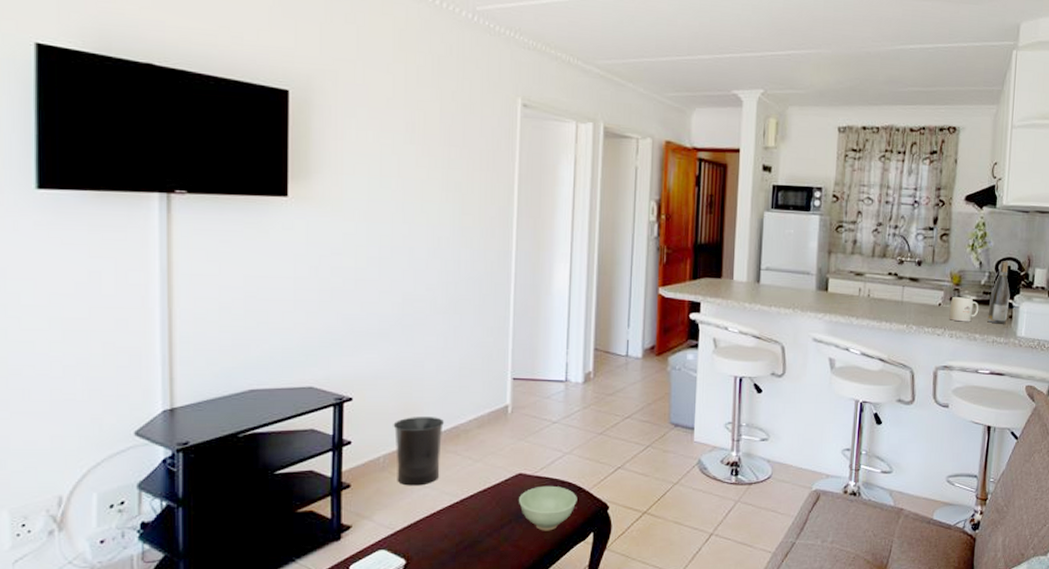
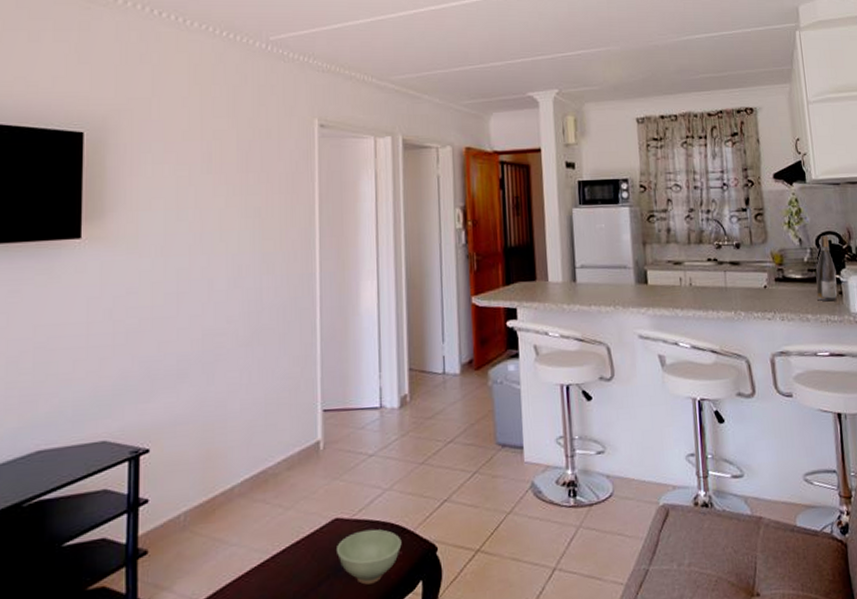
waste bin: present [393,417,445,486] -> none [194,462,251,546]
mug: present [949,296,979,322] -> none [776,276,807,303]

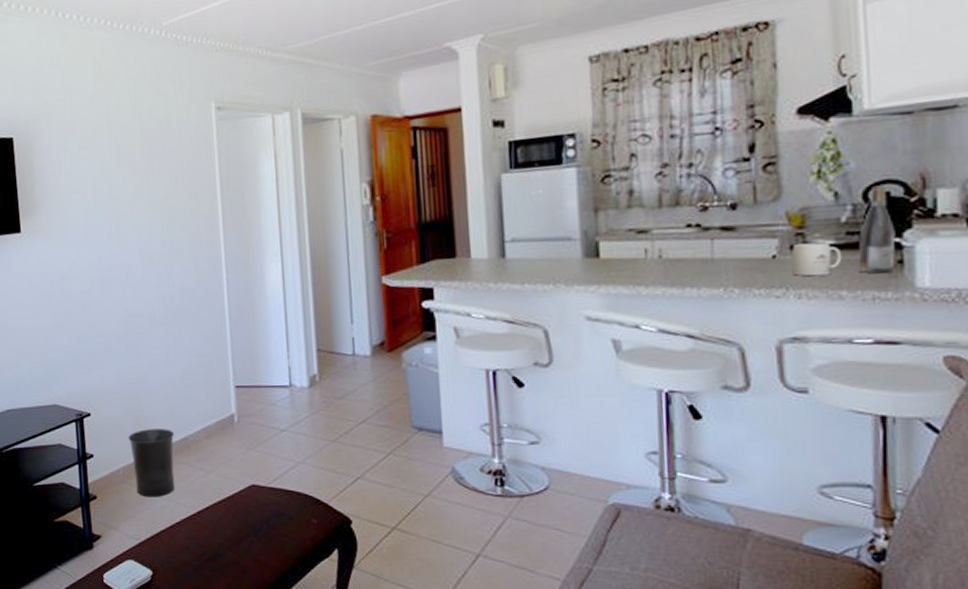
waste bin: none [194,462,251,546] -> present [128,429,175,497]
bowl: present [337,529,402,585] -> none [255,497,316,546]
mug: none [776,276,807,303] -> present [791,242,842,277]

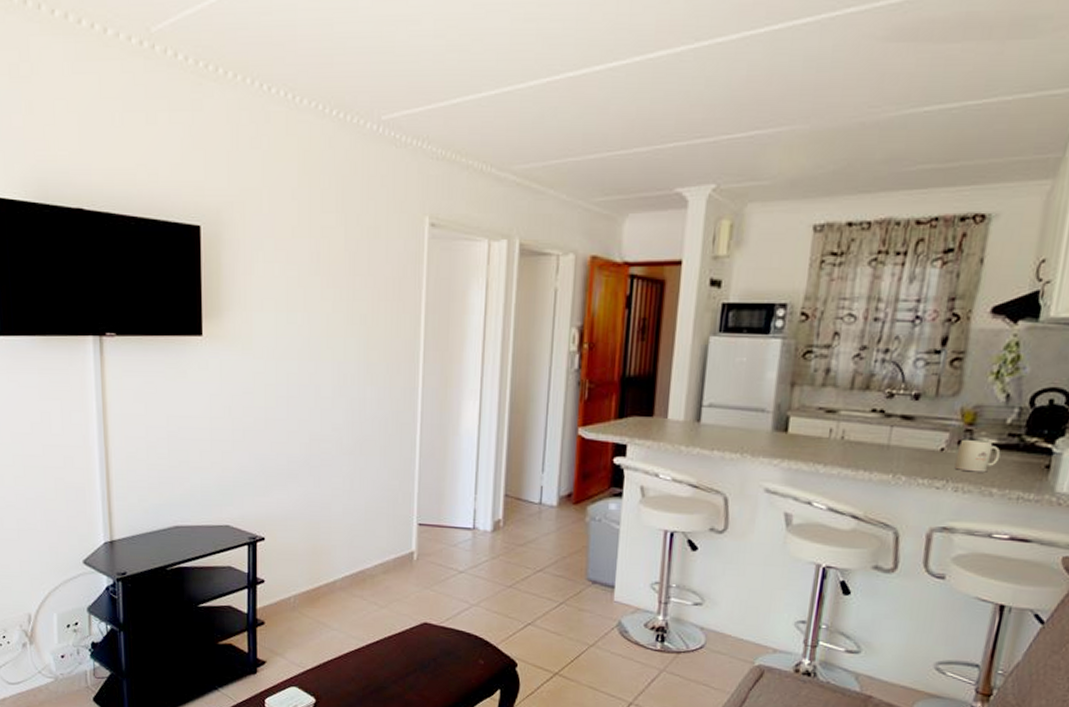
waste bin: present [128,429,175,497] -> none [302,559,351,628]
wine bottle: present [858,185,896,274] -> none [1011,392,1052,476]

